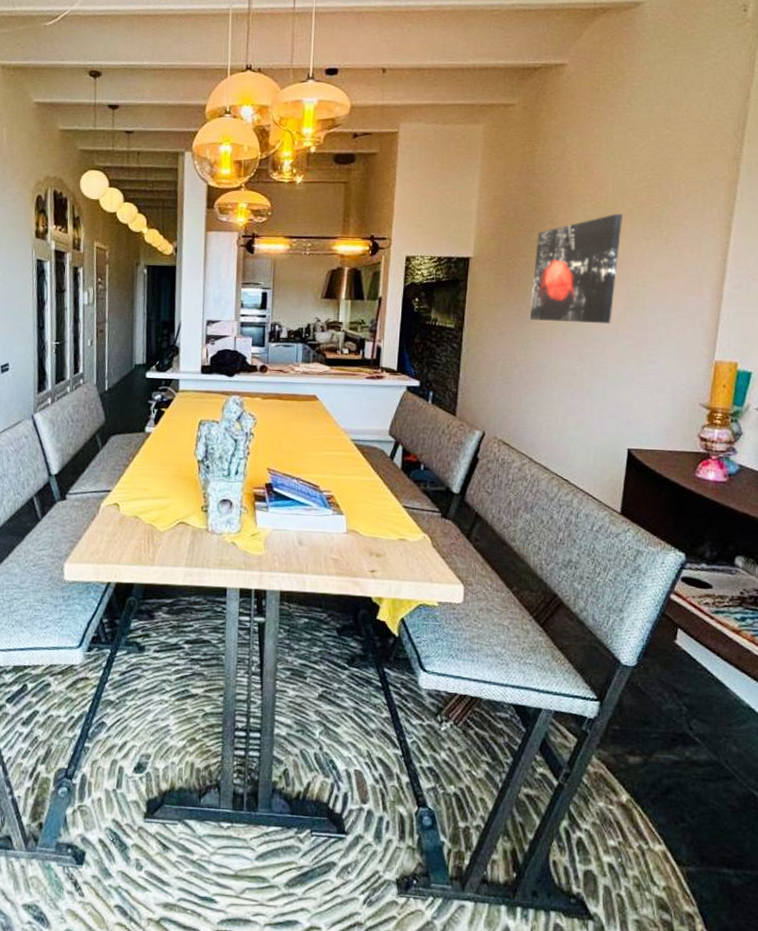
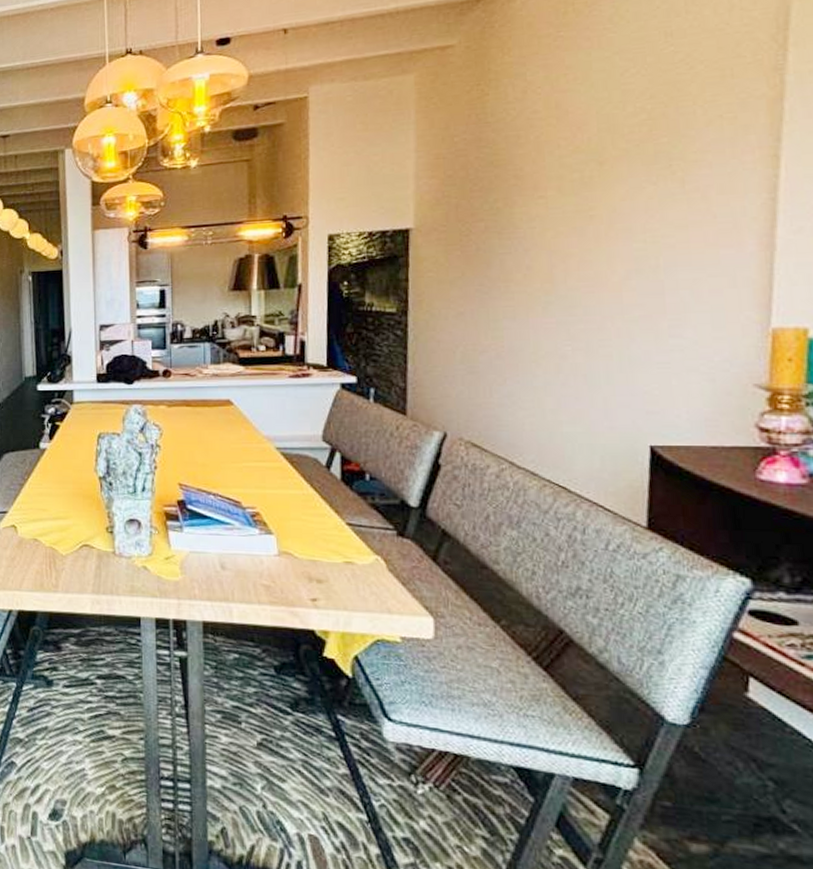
wall art: present [529,213,622,324] -> none [495,156,615,295]

